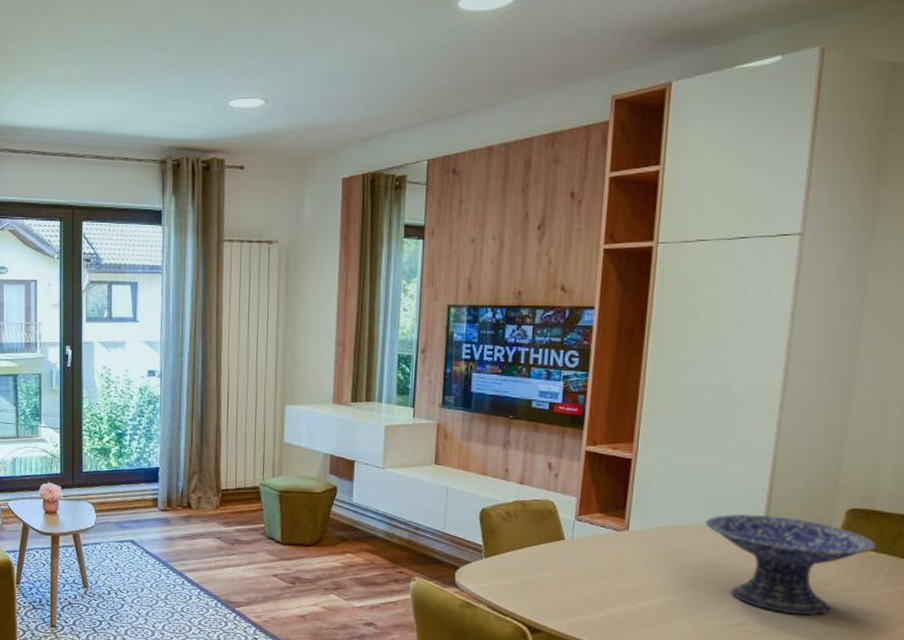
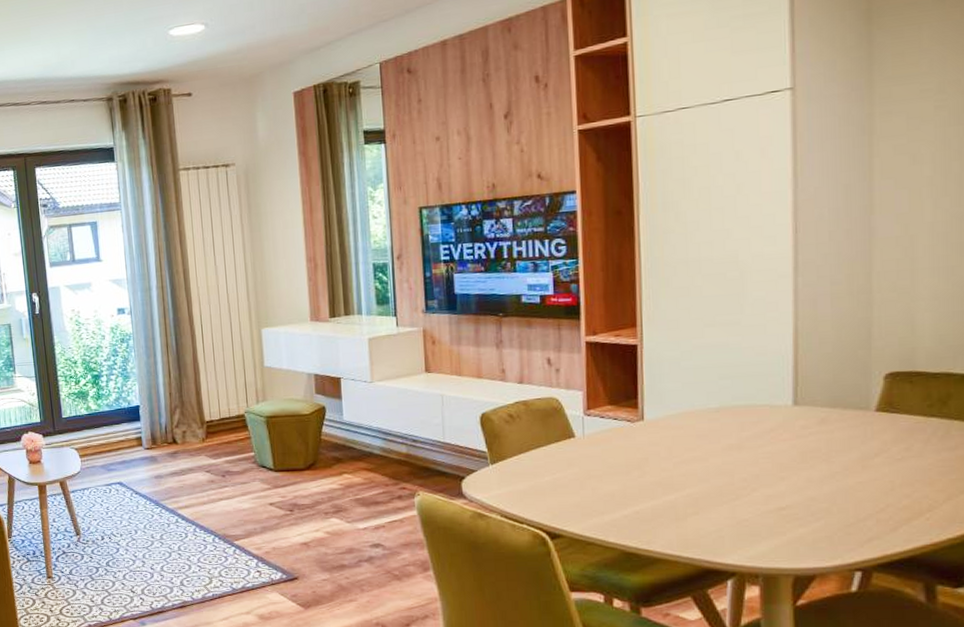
decorative bowl: present [705,514,877,615] -> none [727,388,925,493]

